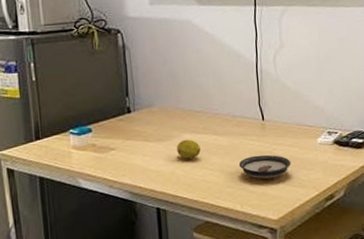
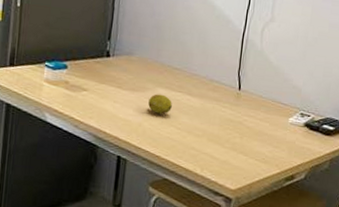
saucer: present [238,154,291,180] -> none [206,122,259,149]

